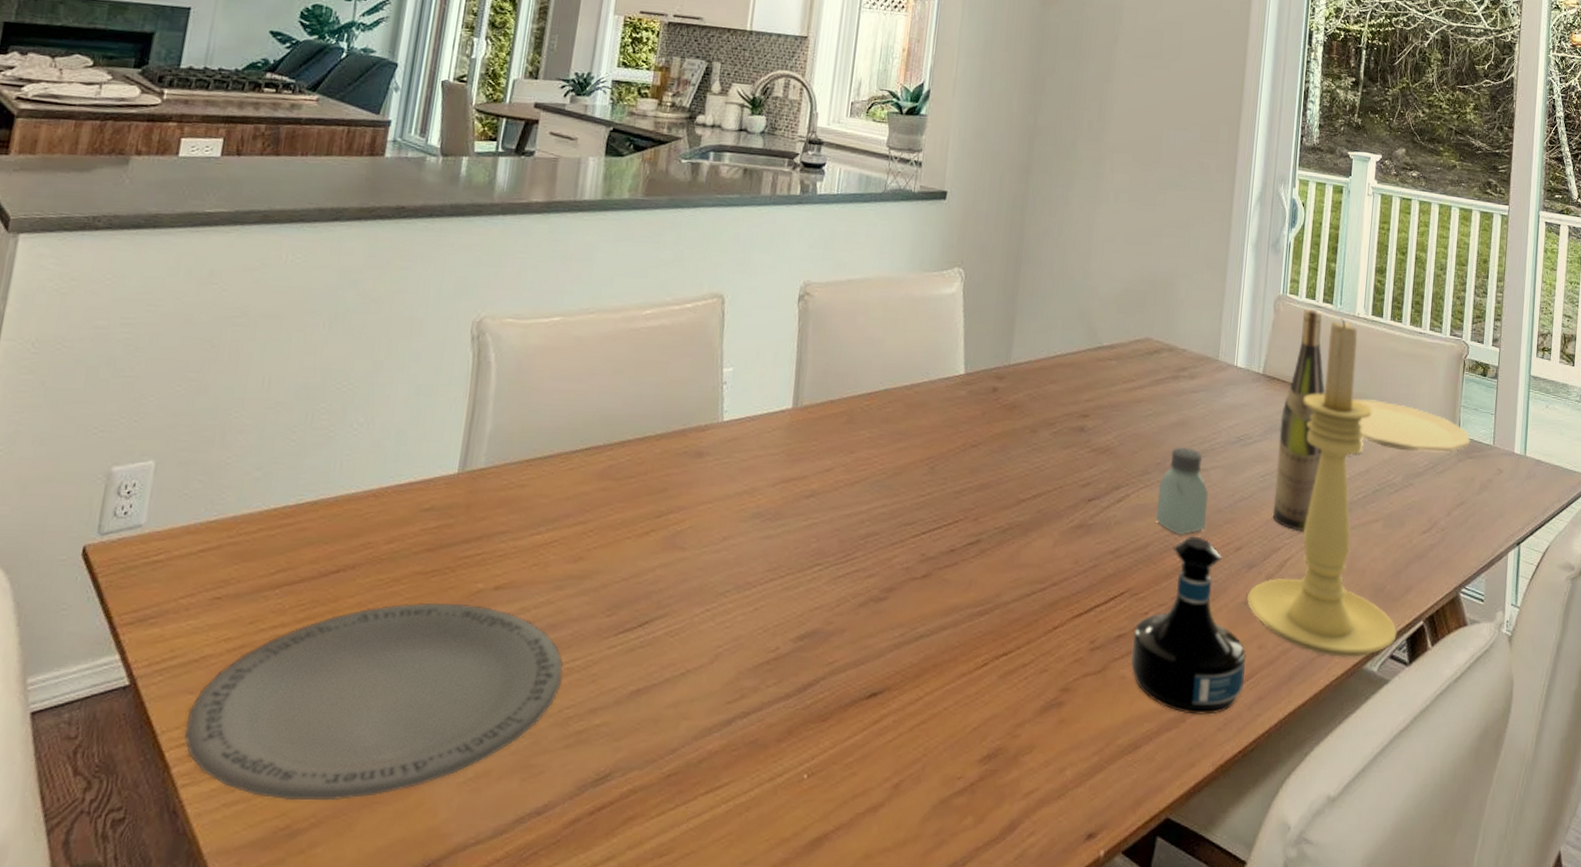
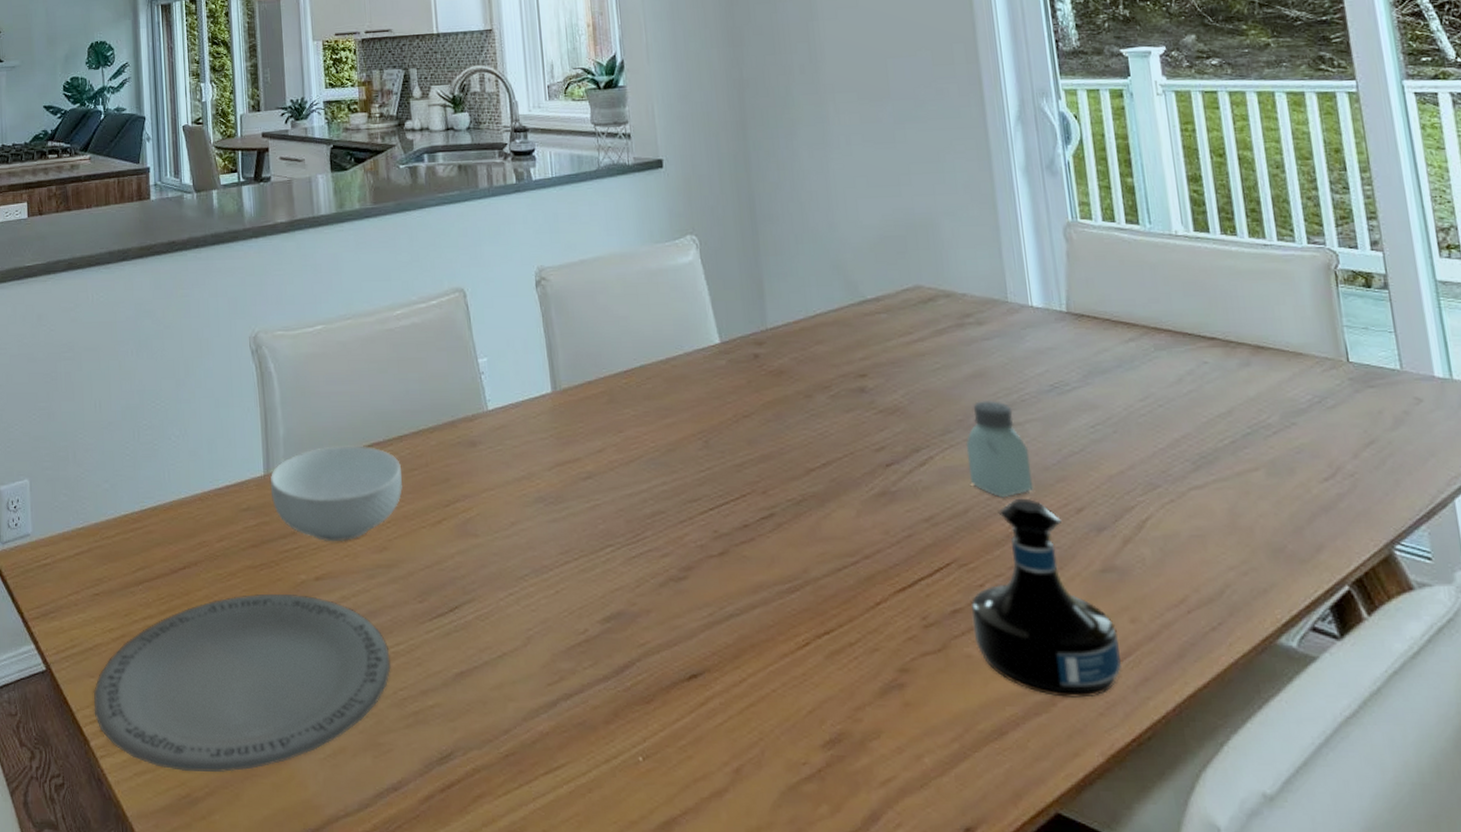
cereal bowl: none [461,446,617,550] -> present [270,445,403,542]
candle holder: present [1246,318,1397,657] -> none [1102,239,1315,630]
wine bottle: present [1272,309,1325,532] -> none [1100,233,1165,487]
plate: present [1353,399,1471,452] -> none [1191,329,1368,385]

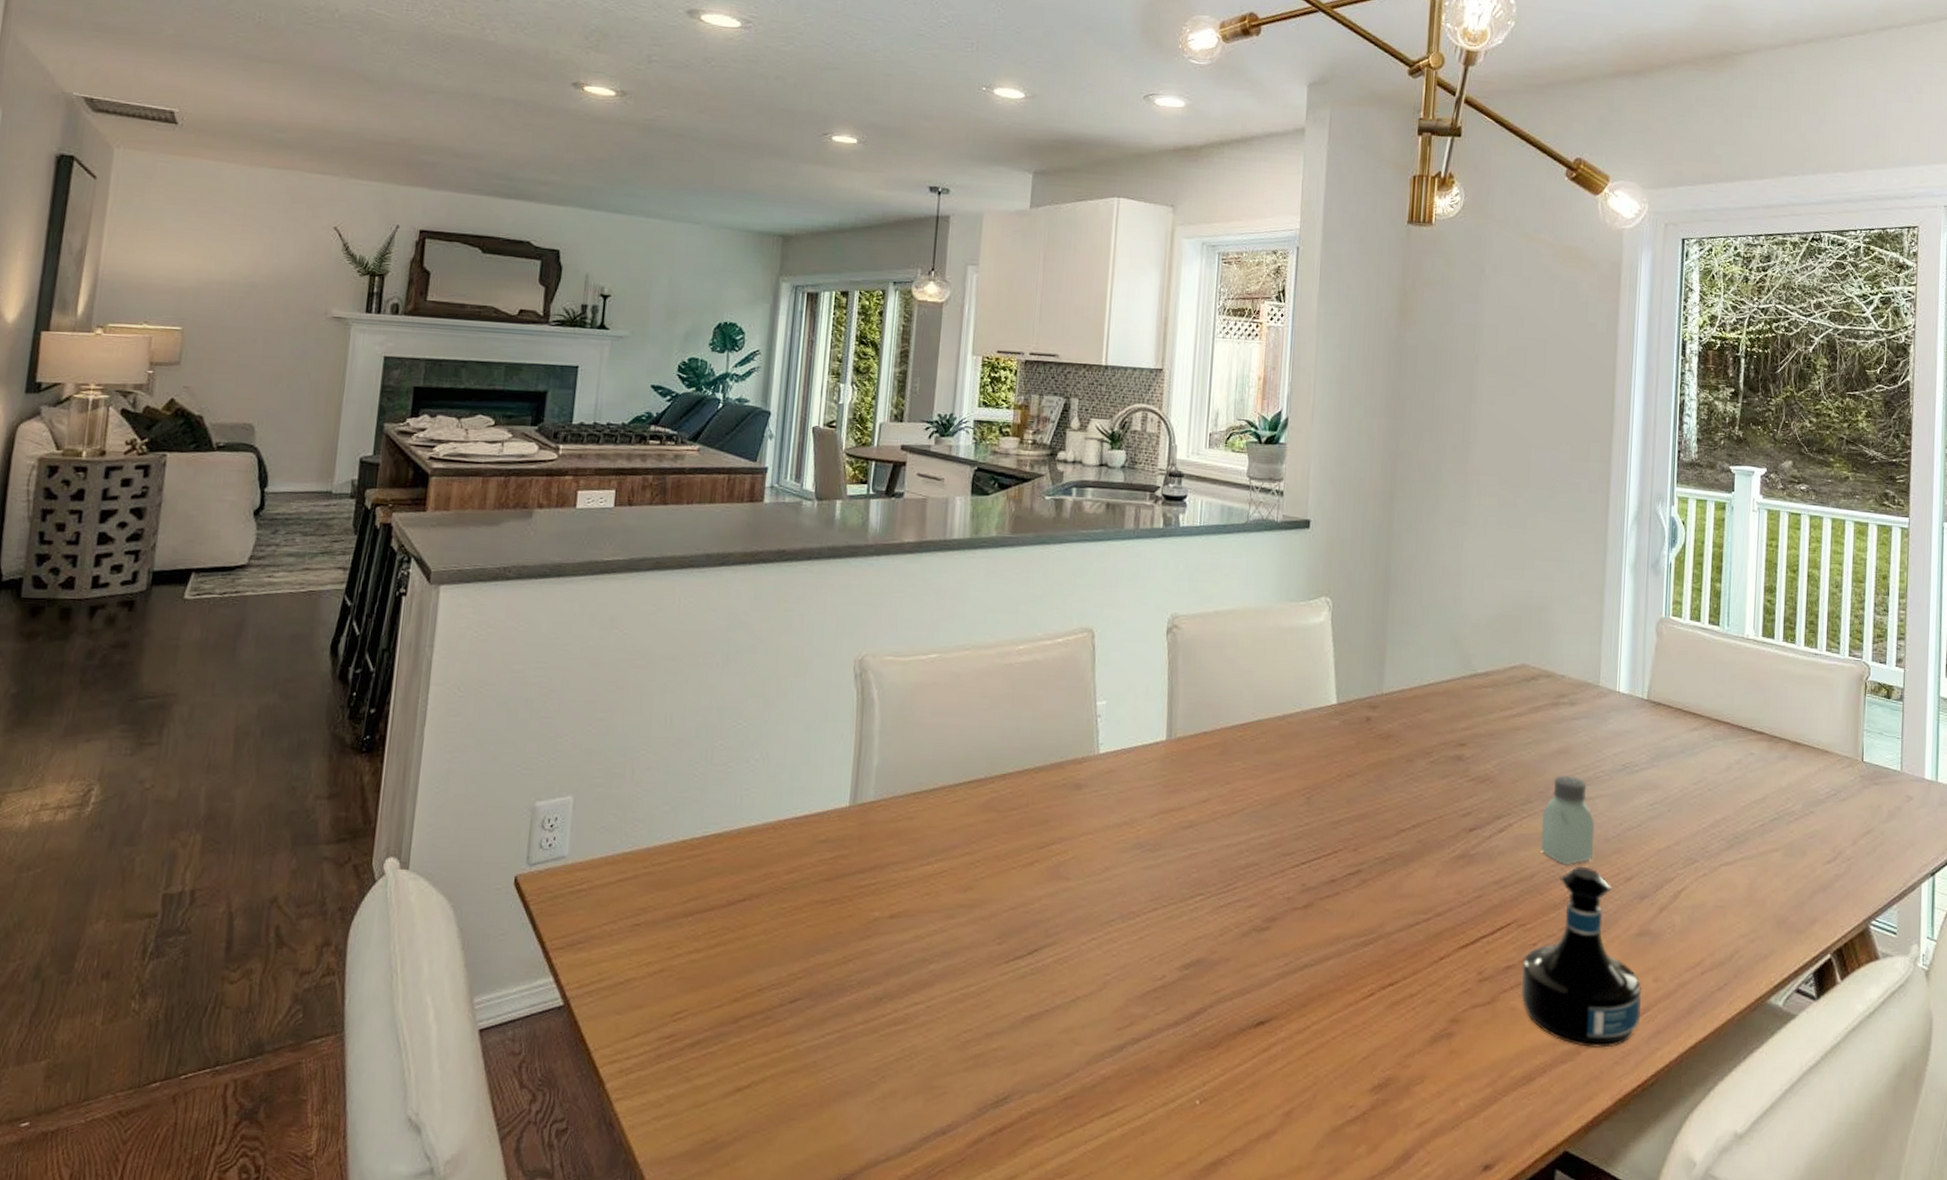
plate: present [93,594,391,772] -> none [615,930,958,1116]
cereal bowl: present [270,445,403,542] -> none [854,780,1000,880]

